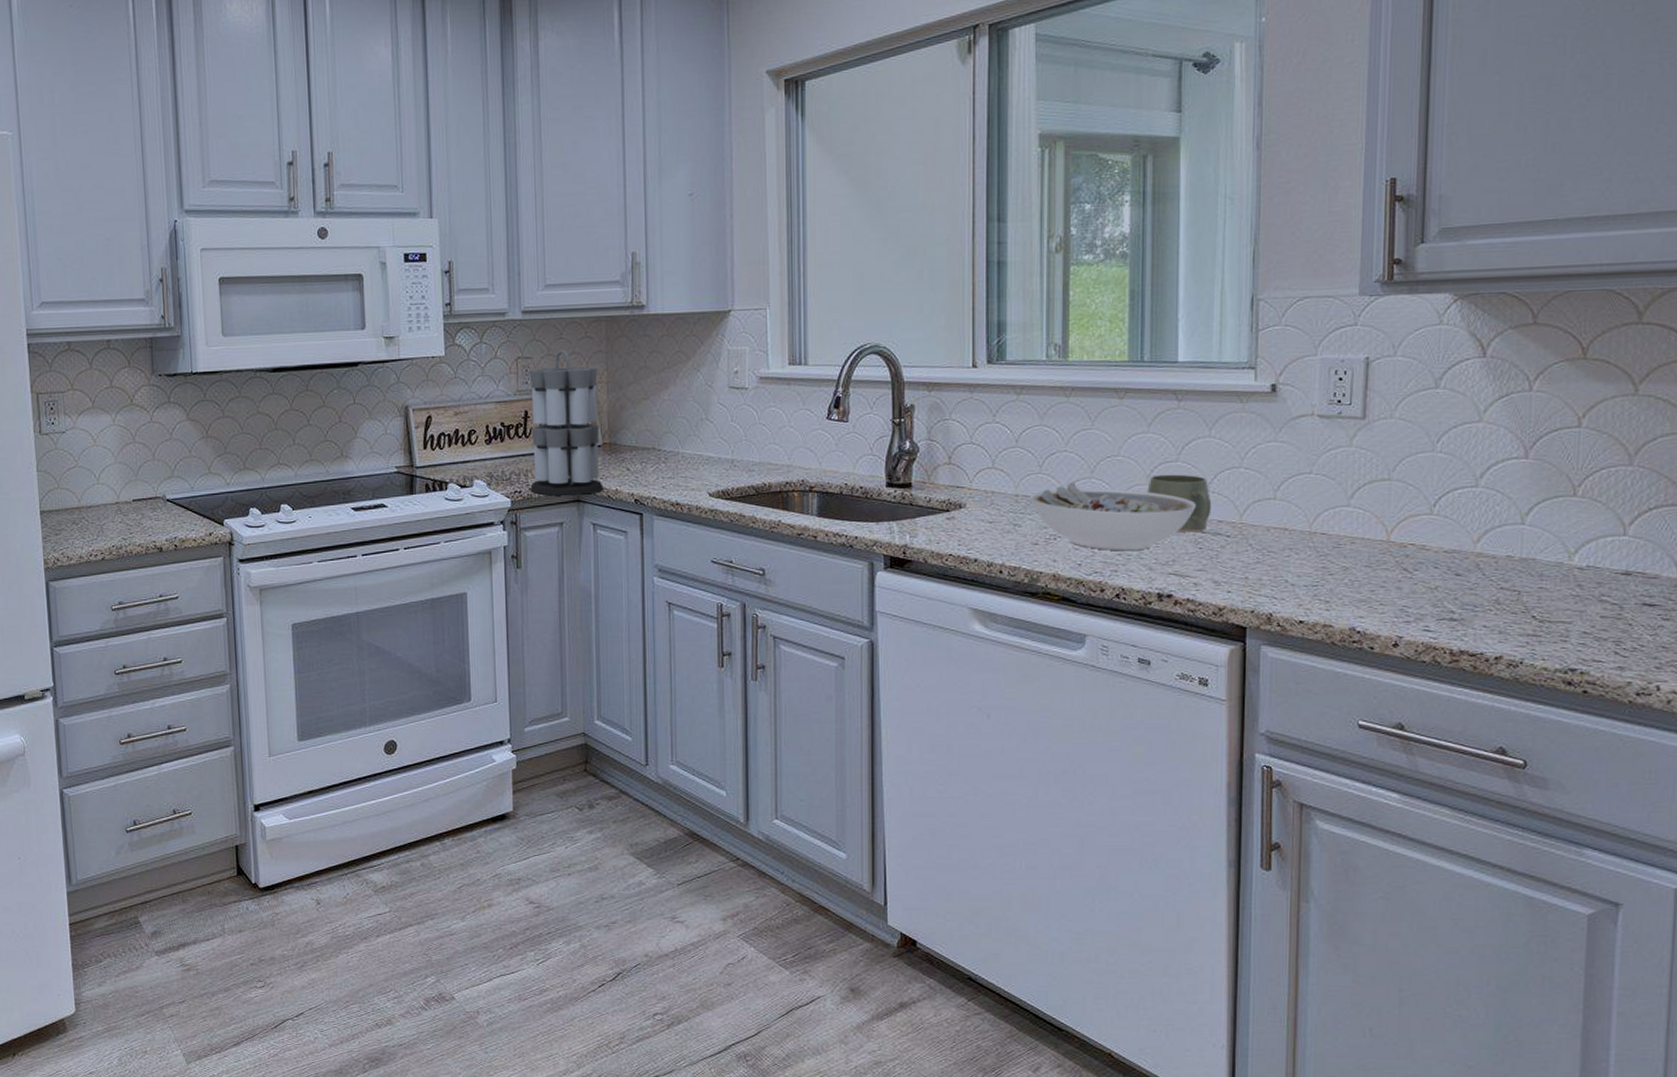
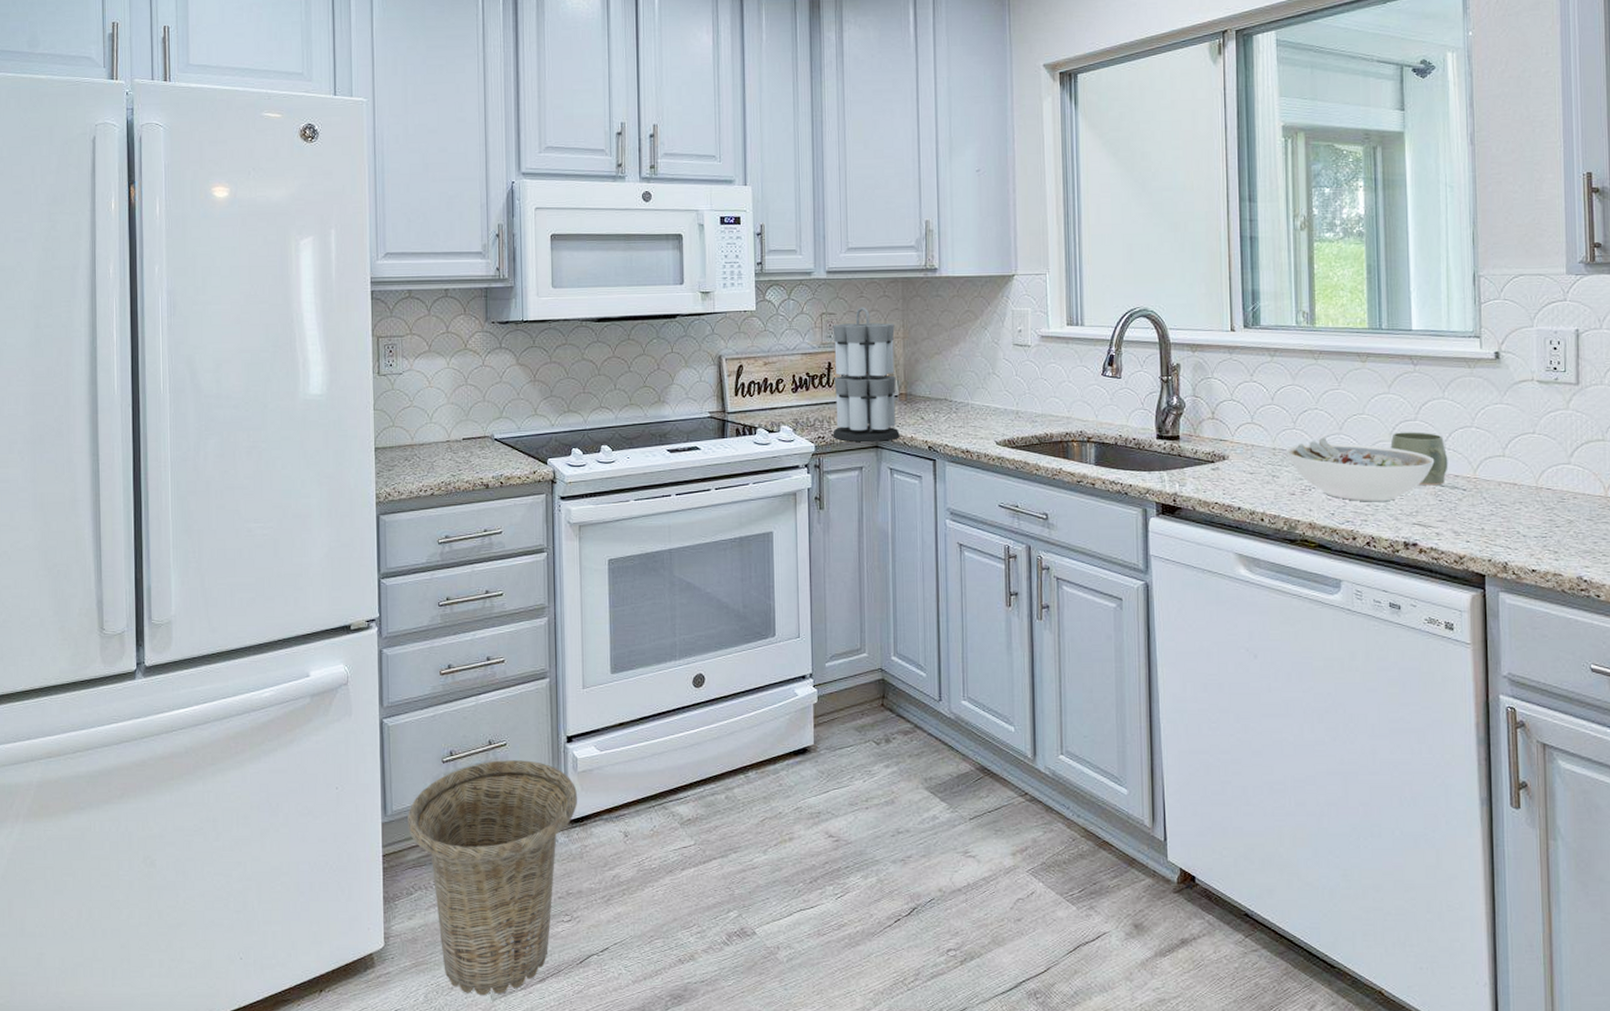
basket: none [93,829,268,1059] -> present [408,760,578,996]

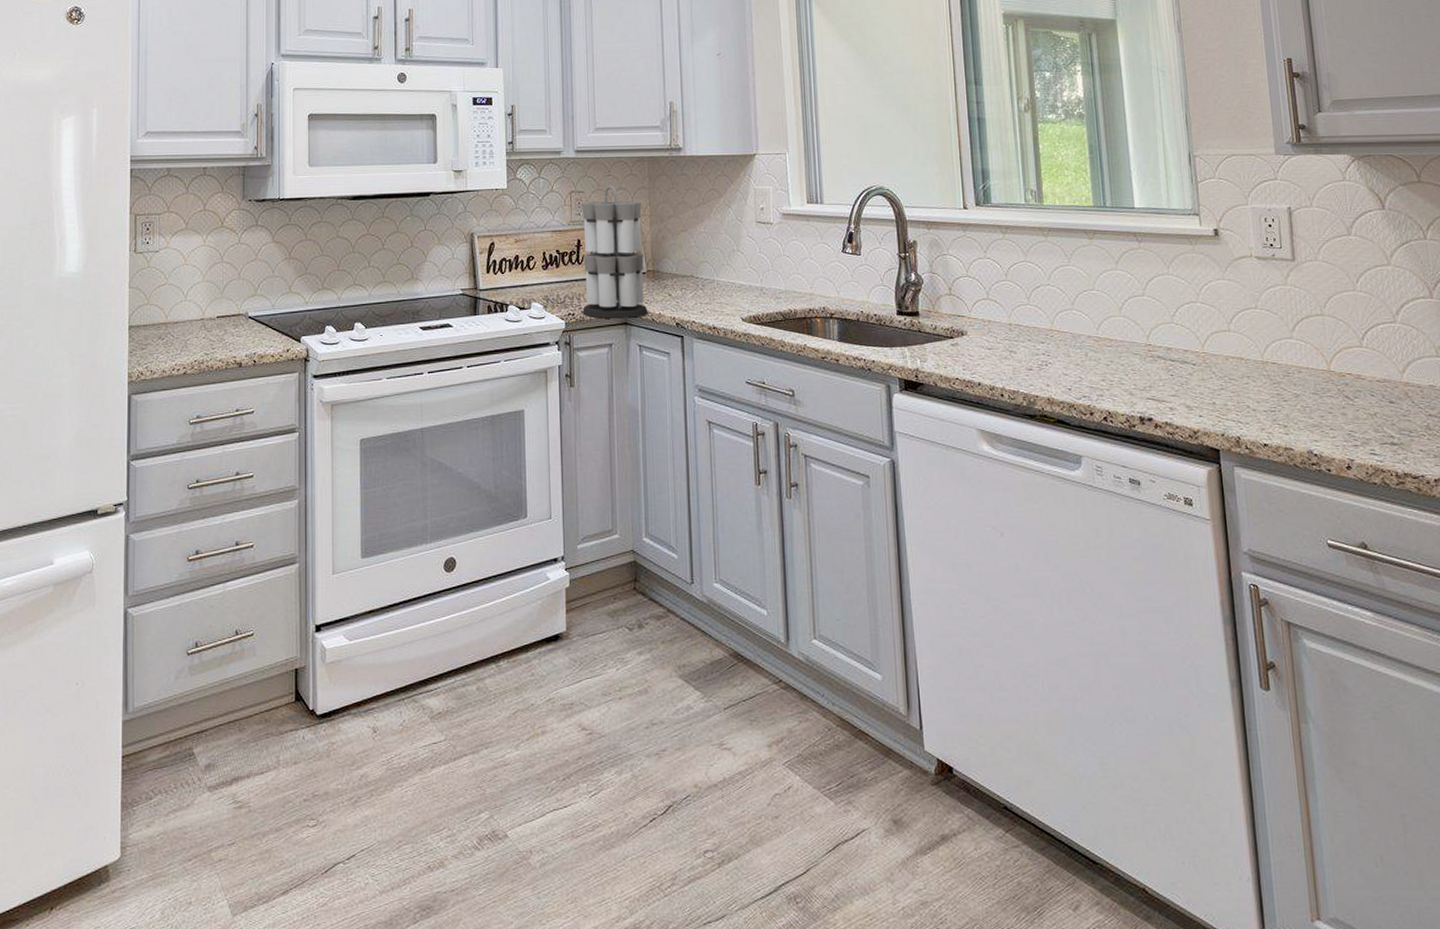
basket: present [408,760,578,996] -> none [149,651,326,911]
bowl: present [1285,437,1435,502] -> none [1021,312,1164,377]
mug: present [1390,432,1448,486] -> none [1120,307,1177,361]

